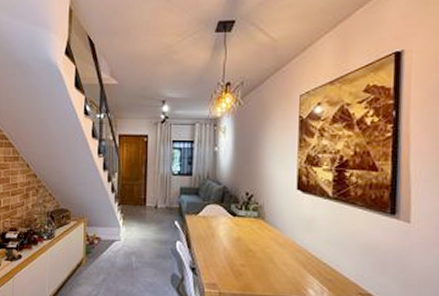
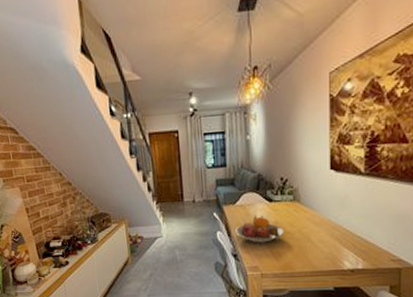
fruit bowl: none [196,228,247,259] -> present [235,215,285,243]

